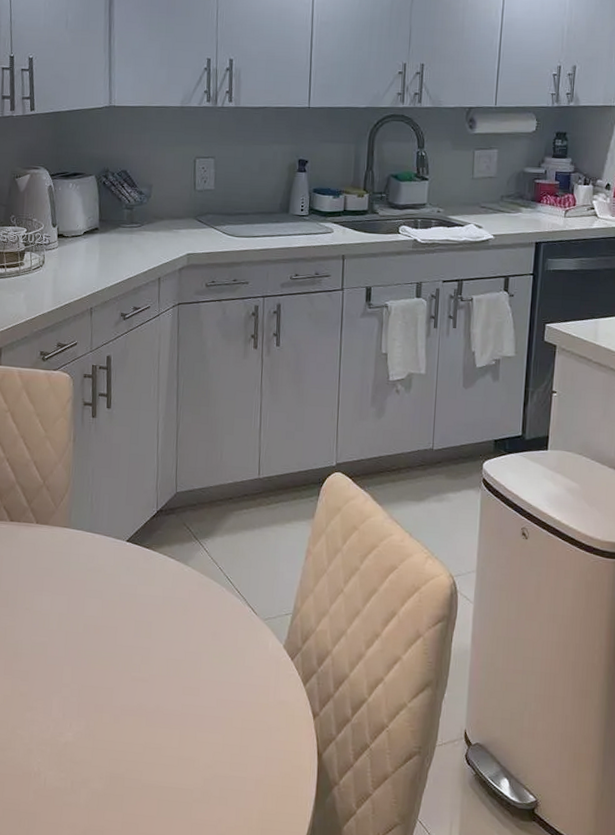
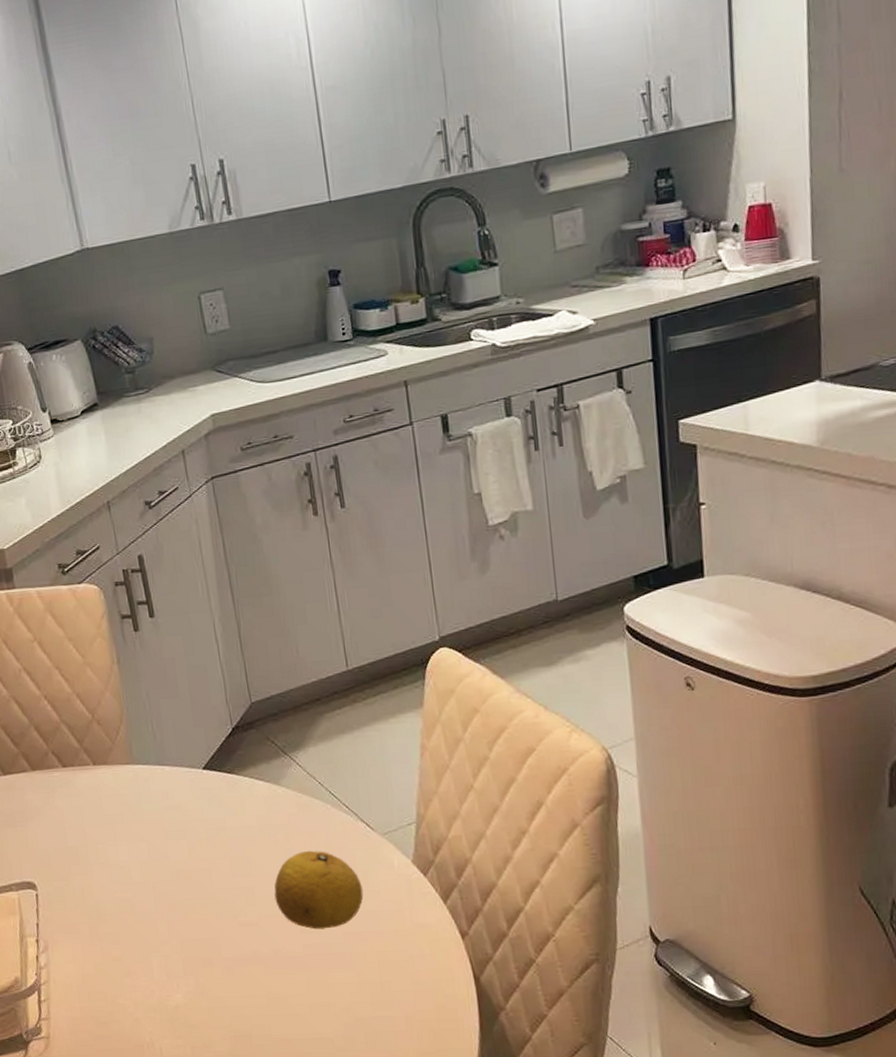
fruit: none [166,623,240,694] -> present [274,850,364,930]

